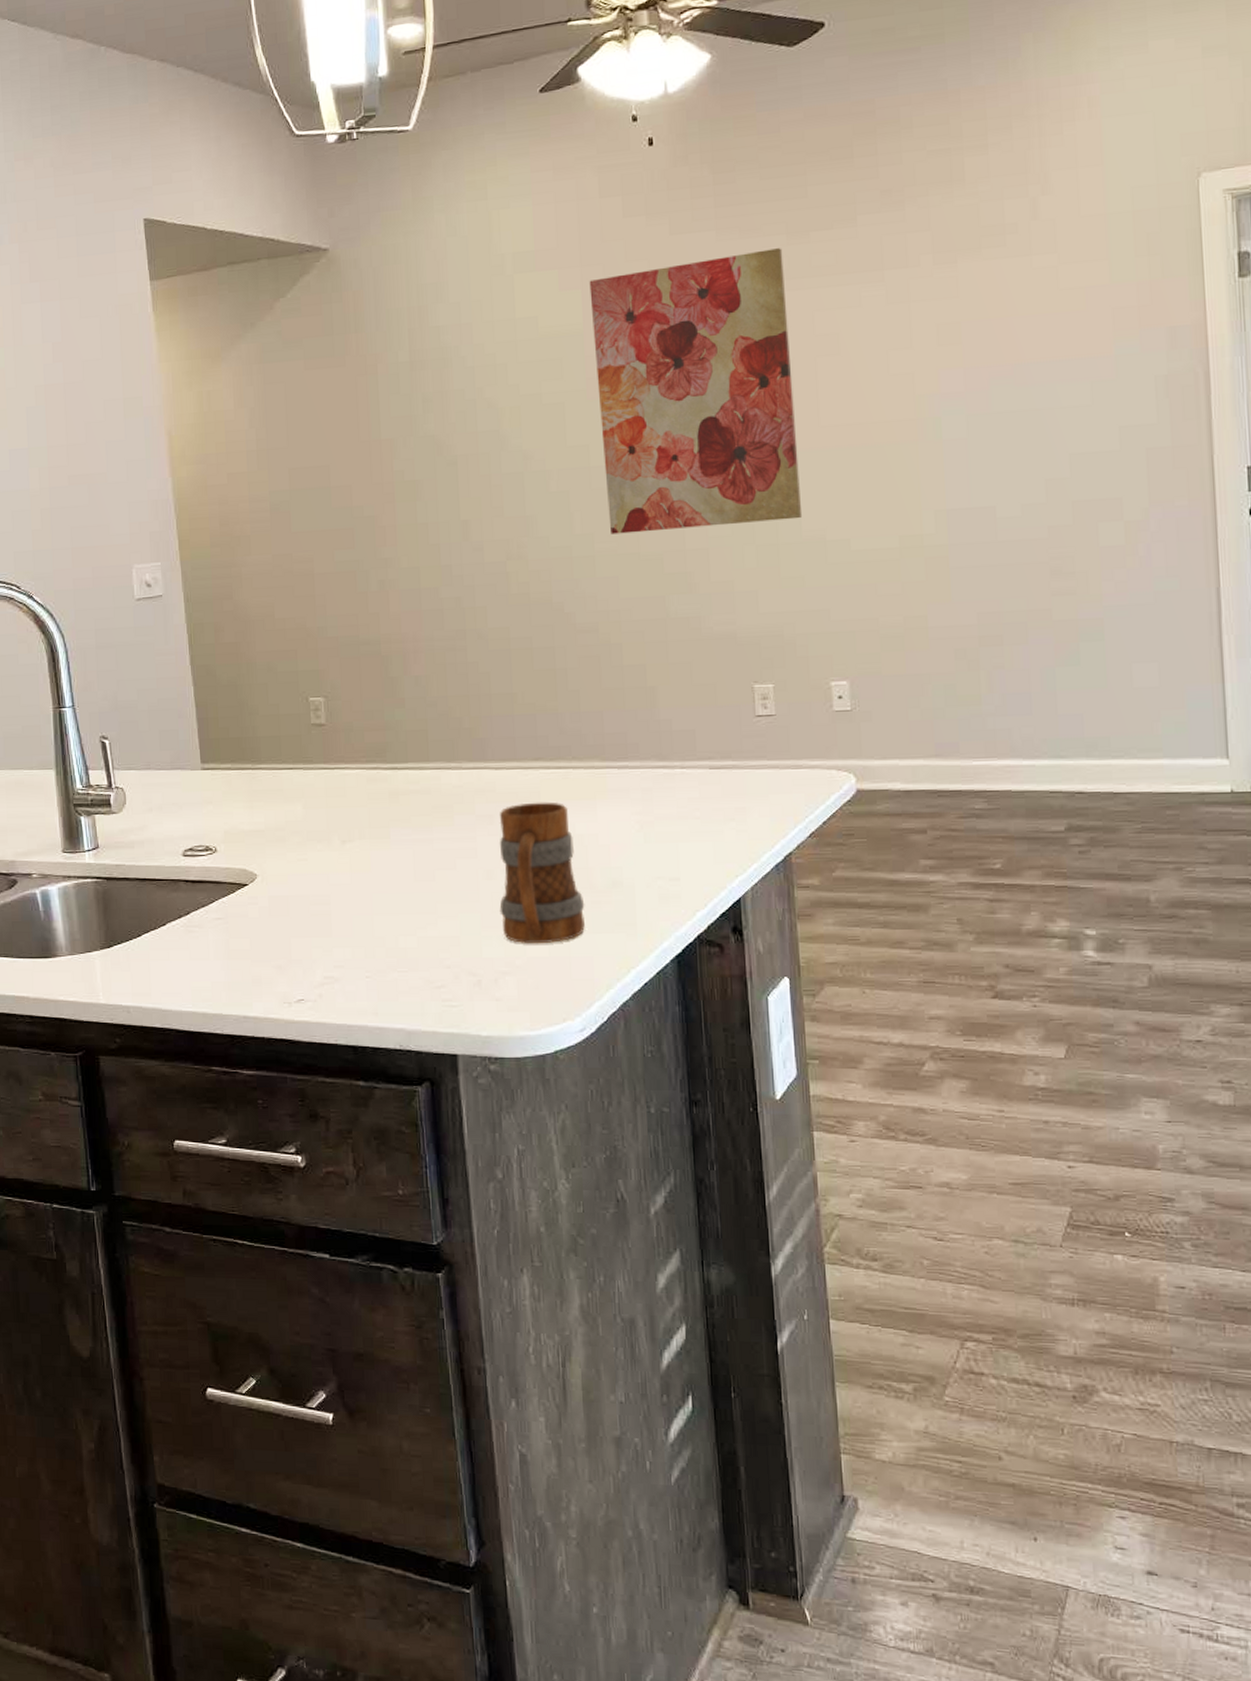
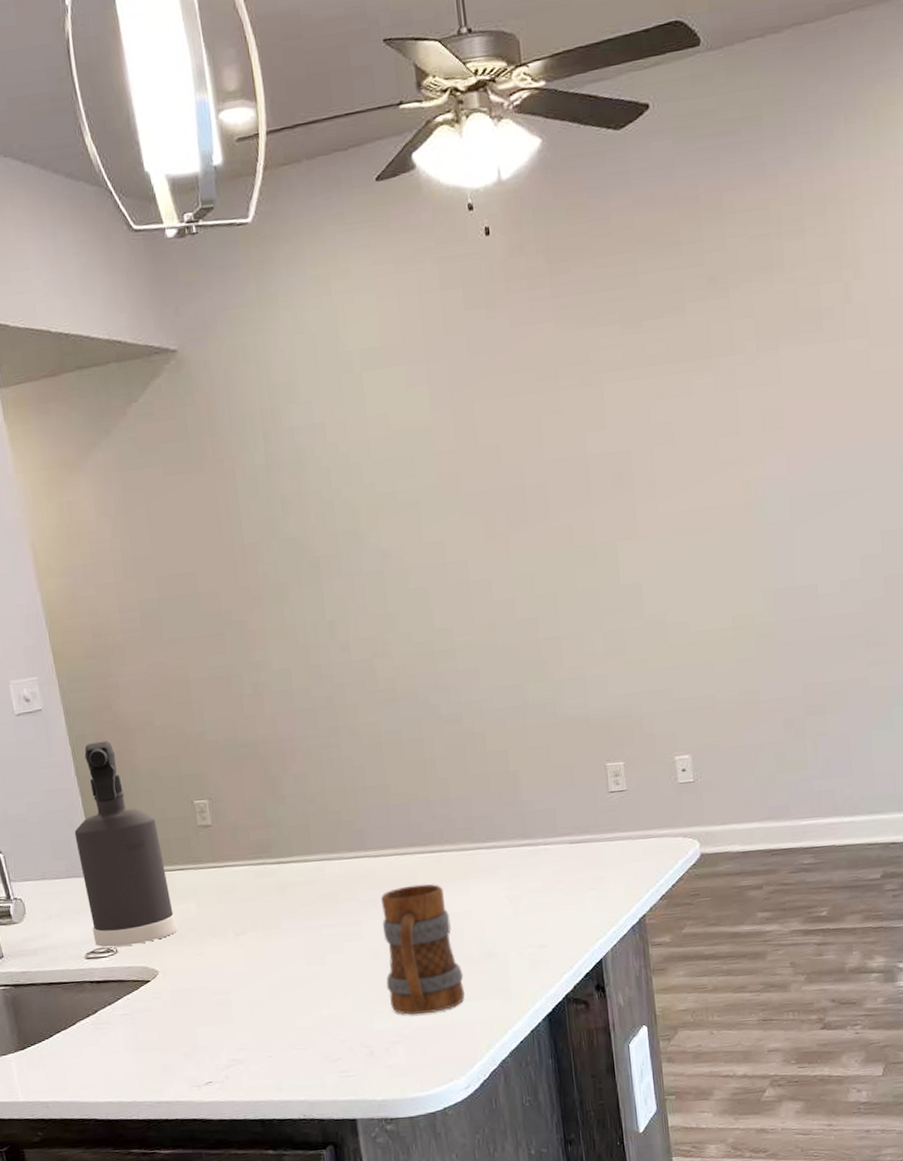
spray bottle: none [183,630,282,845] -> present [74,741,178,948]
wall art: present [589,248,803,534] -> none [435,338,645,628]

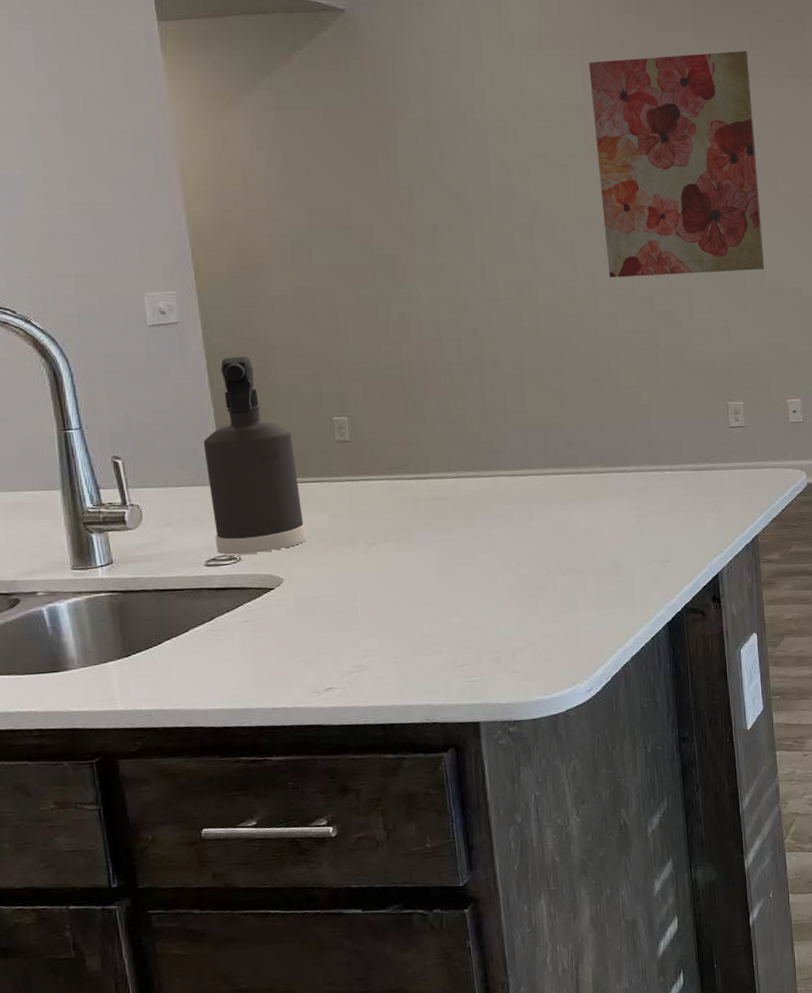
mug: present [381,884,465,1015] -> none [515,502,591,623]
wall art: none [435,338,645,628] -> present [589,51,765,278]

